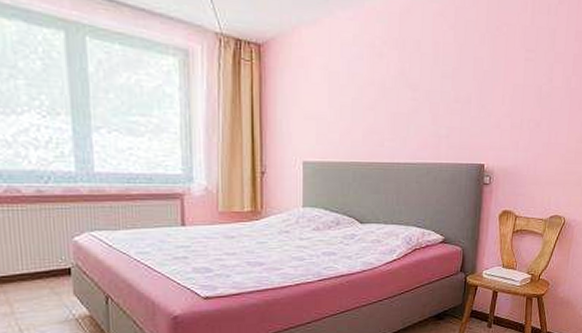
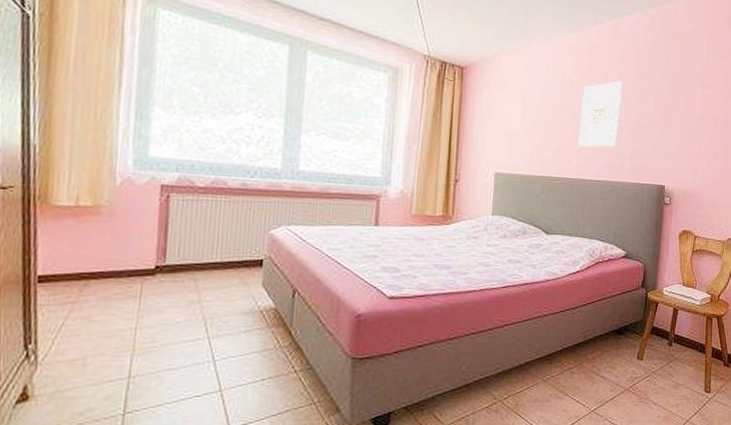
wall art: none [390,49,438,127] -> present [578,80,623,147]

